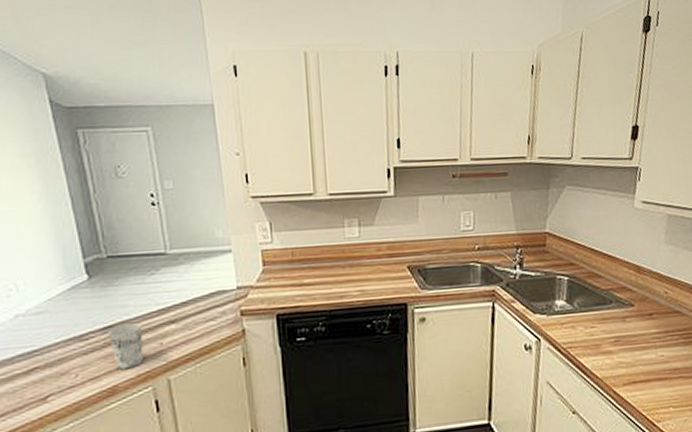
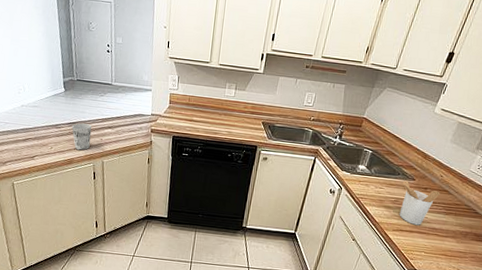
utensil holder: none [619,309,671,370] -> present [399,180,440,225]

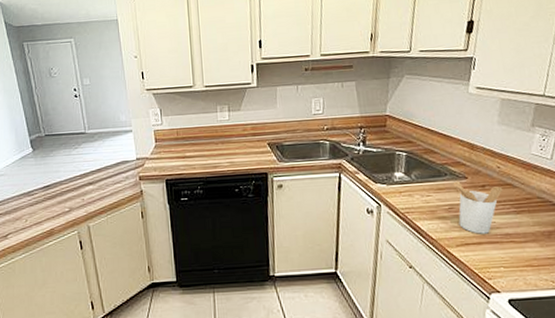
cup: present [71,123,92,151] -> none [46,184,71,218]

